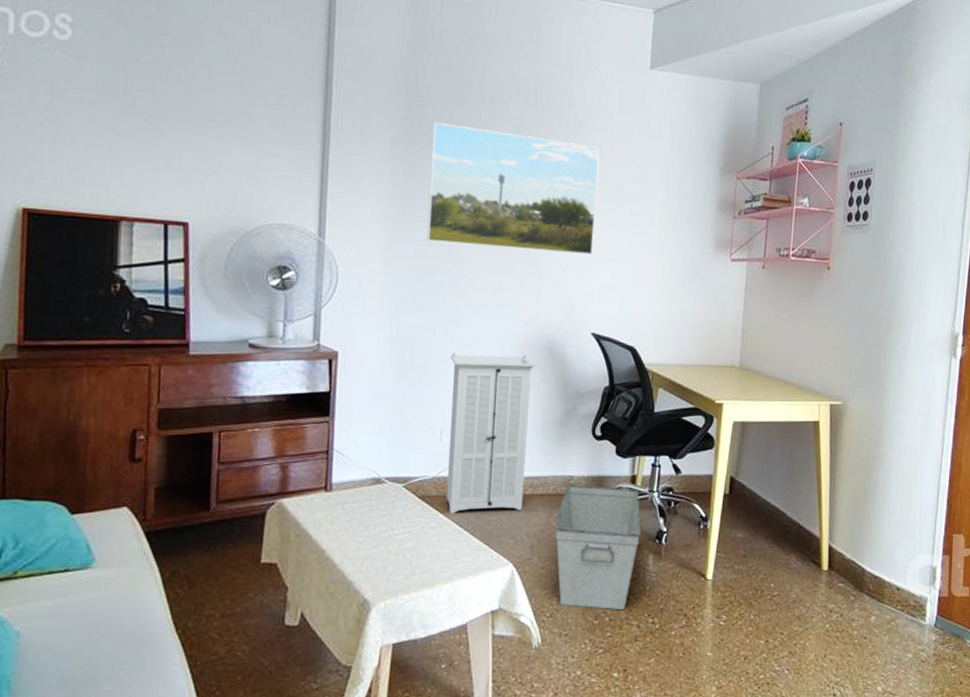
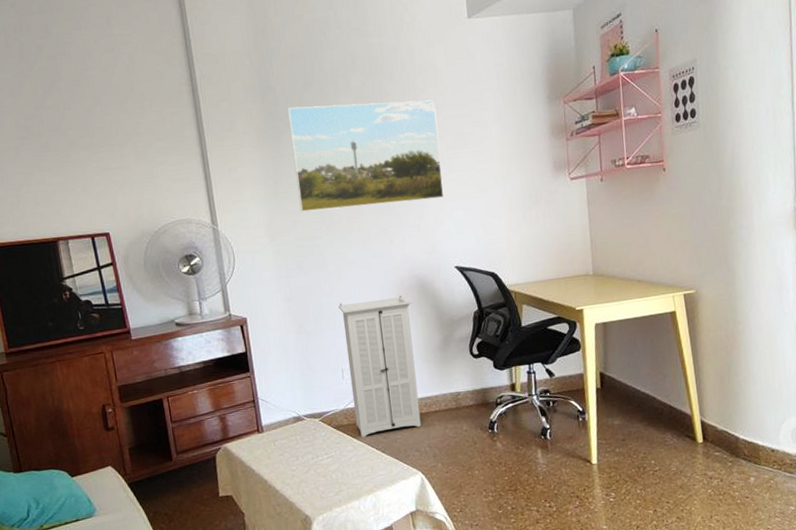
storage bin: present [554,484,642,611] -> none [451,395,528,502]

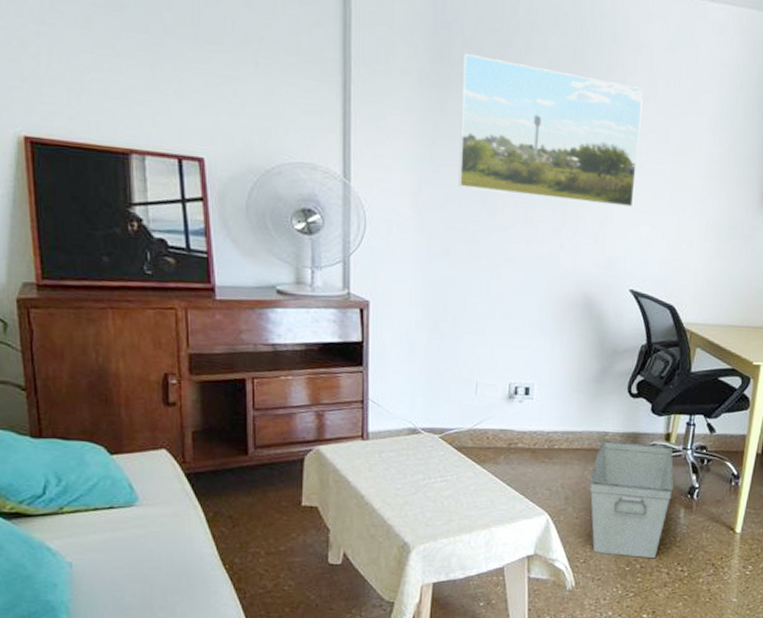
storage cabinet: present [339,295,422,437] -> none [482,305,573,465]
storage bin: none [451,395,528,502] -> present [589,439,674,559]

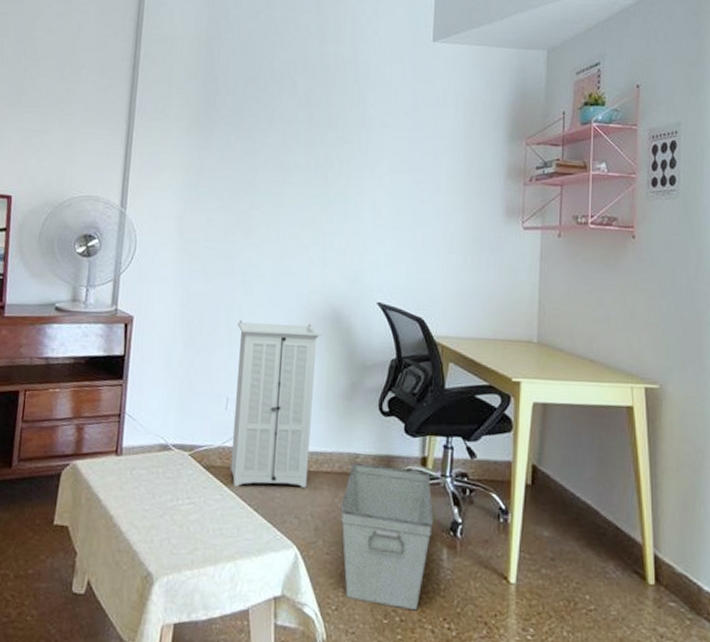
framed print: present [458,54,643,208] -> none [218,100,384,224]
storage cabinet: none [482,305,573,465] -> present [230,319,321,488]

